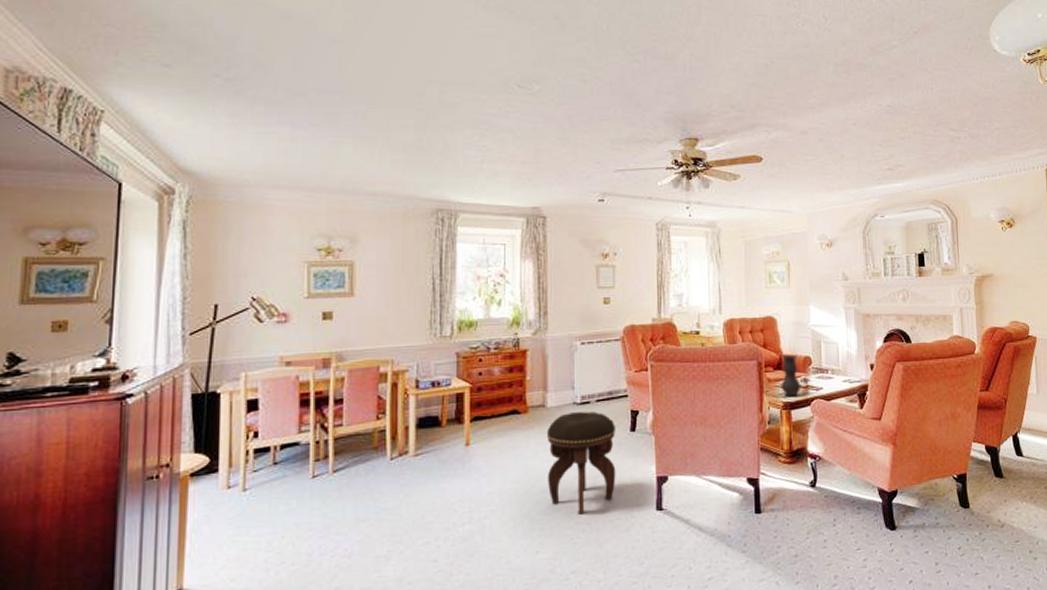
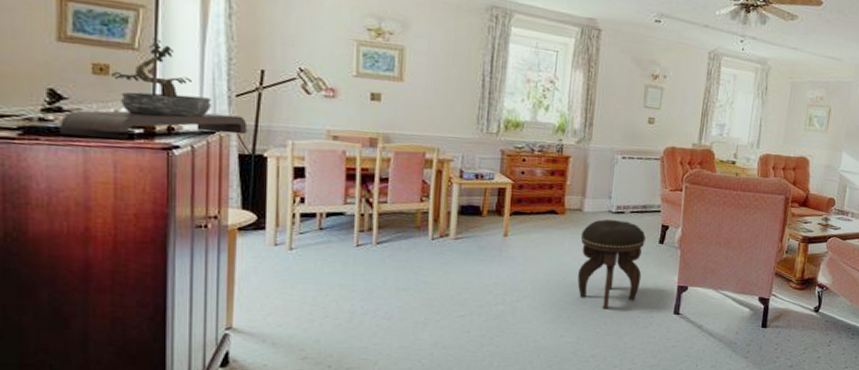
bonsai tree: none [17,287,201,399] -> present [60,37,248,140]
vase: present [781,355,801,397] -> none [802,194,824,233]

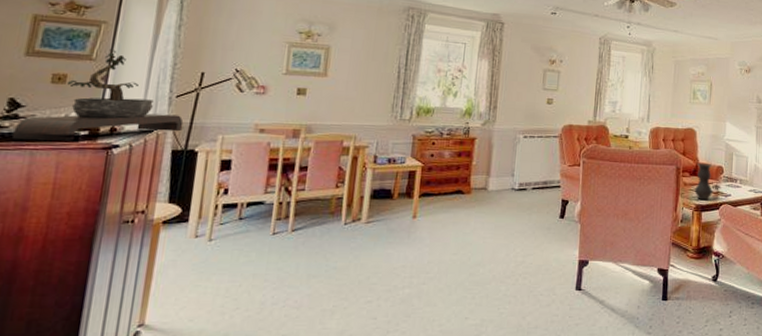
footstool: present [577,219,646,309] -> none [482,197,547,288]
vase: none [802,194,824,233] -> present [694,163,713,201]

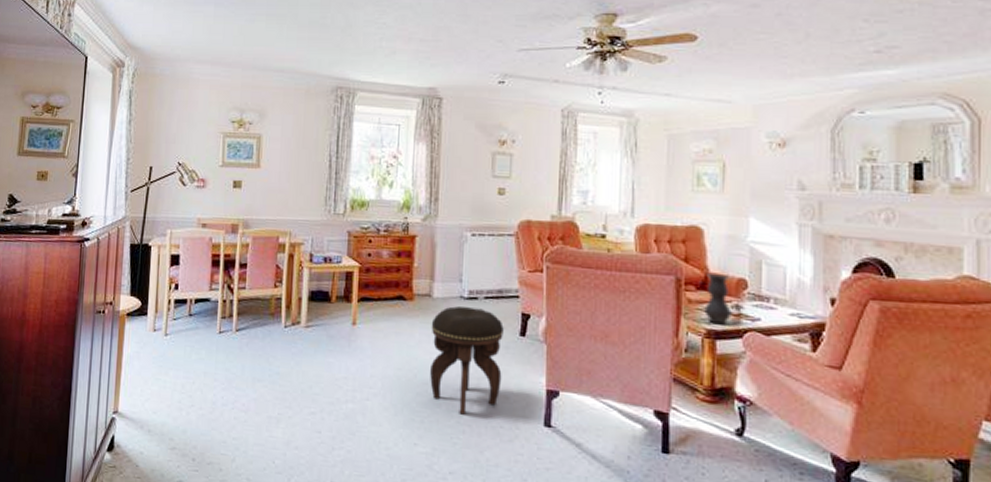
bonsai tree: present [12,48,184,141] -> none [13,145,138,234]
footstool: none [482,197,547,288] -> present [430,306,504,415]

